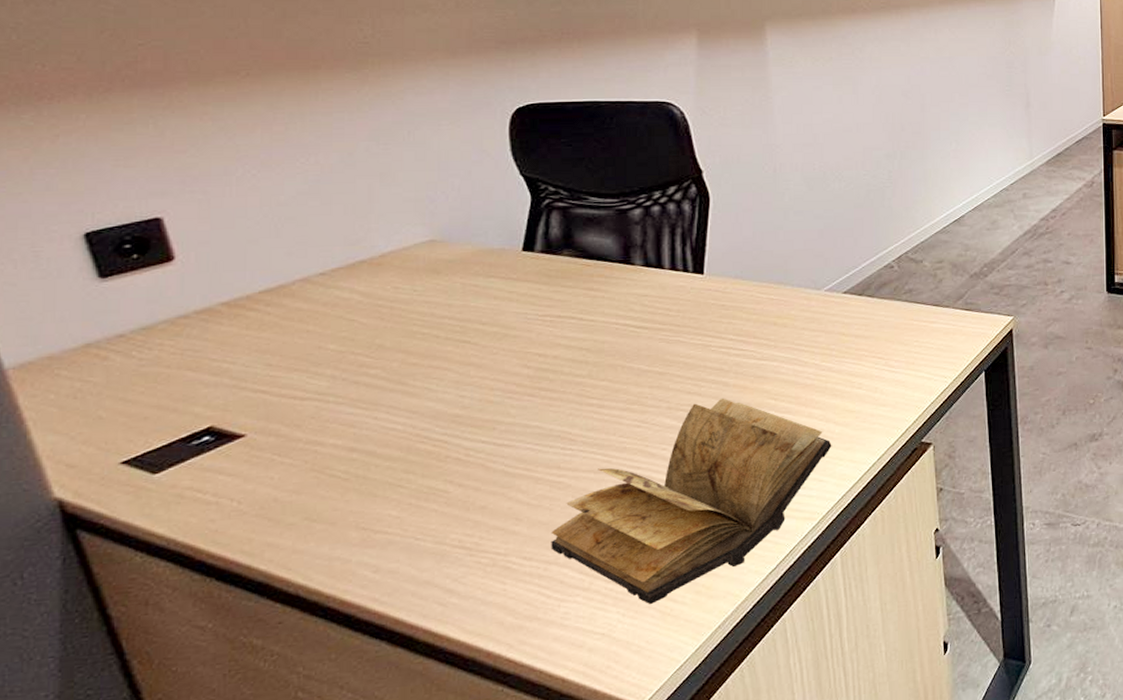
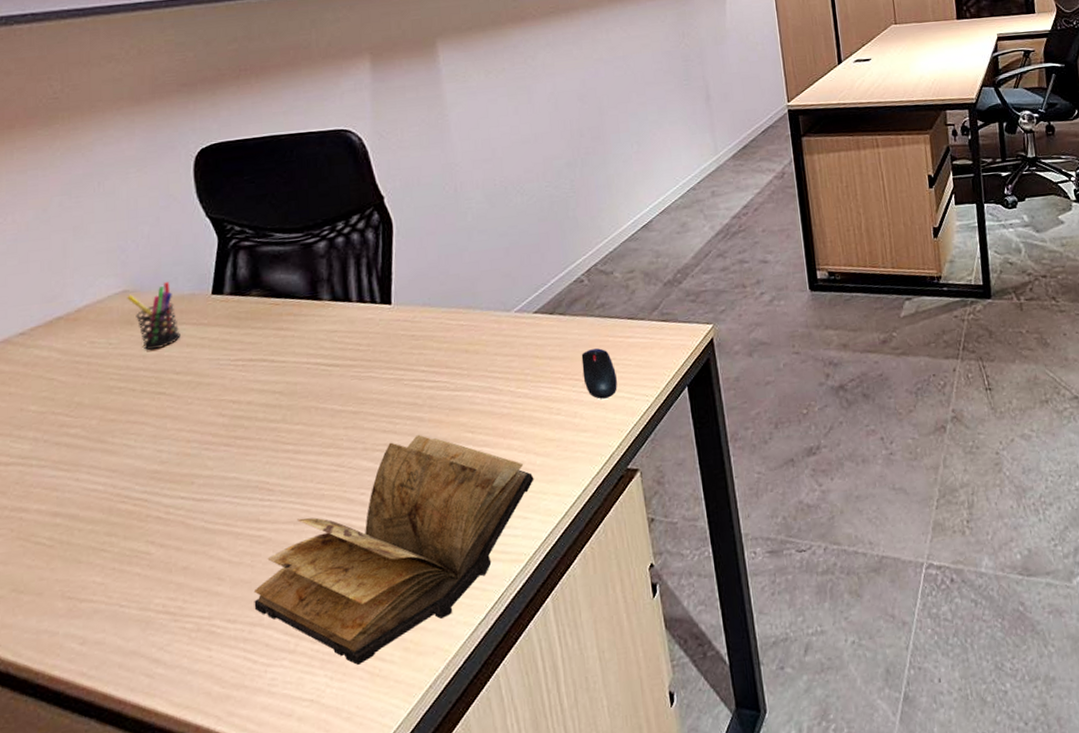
pen holder: none [434,235,488,300] -> present [127,282,180,351]
mouse: none [886,330,918,378] -> present [581,348,617,400]

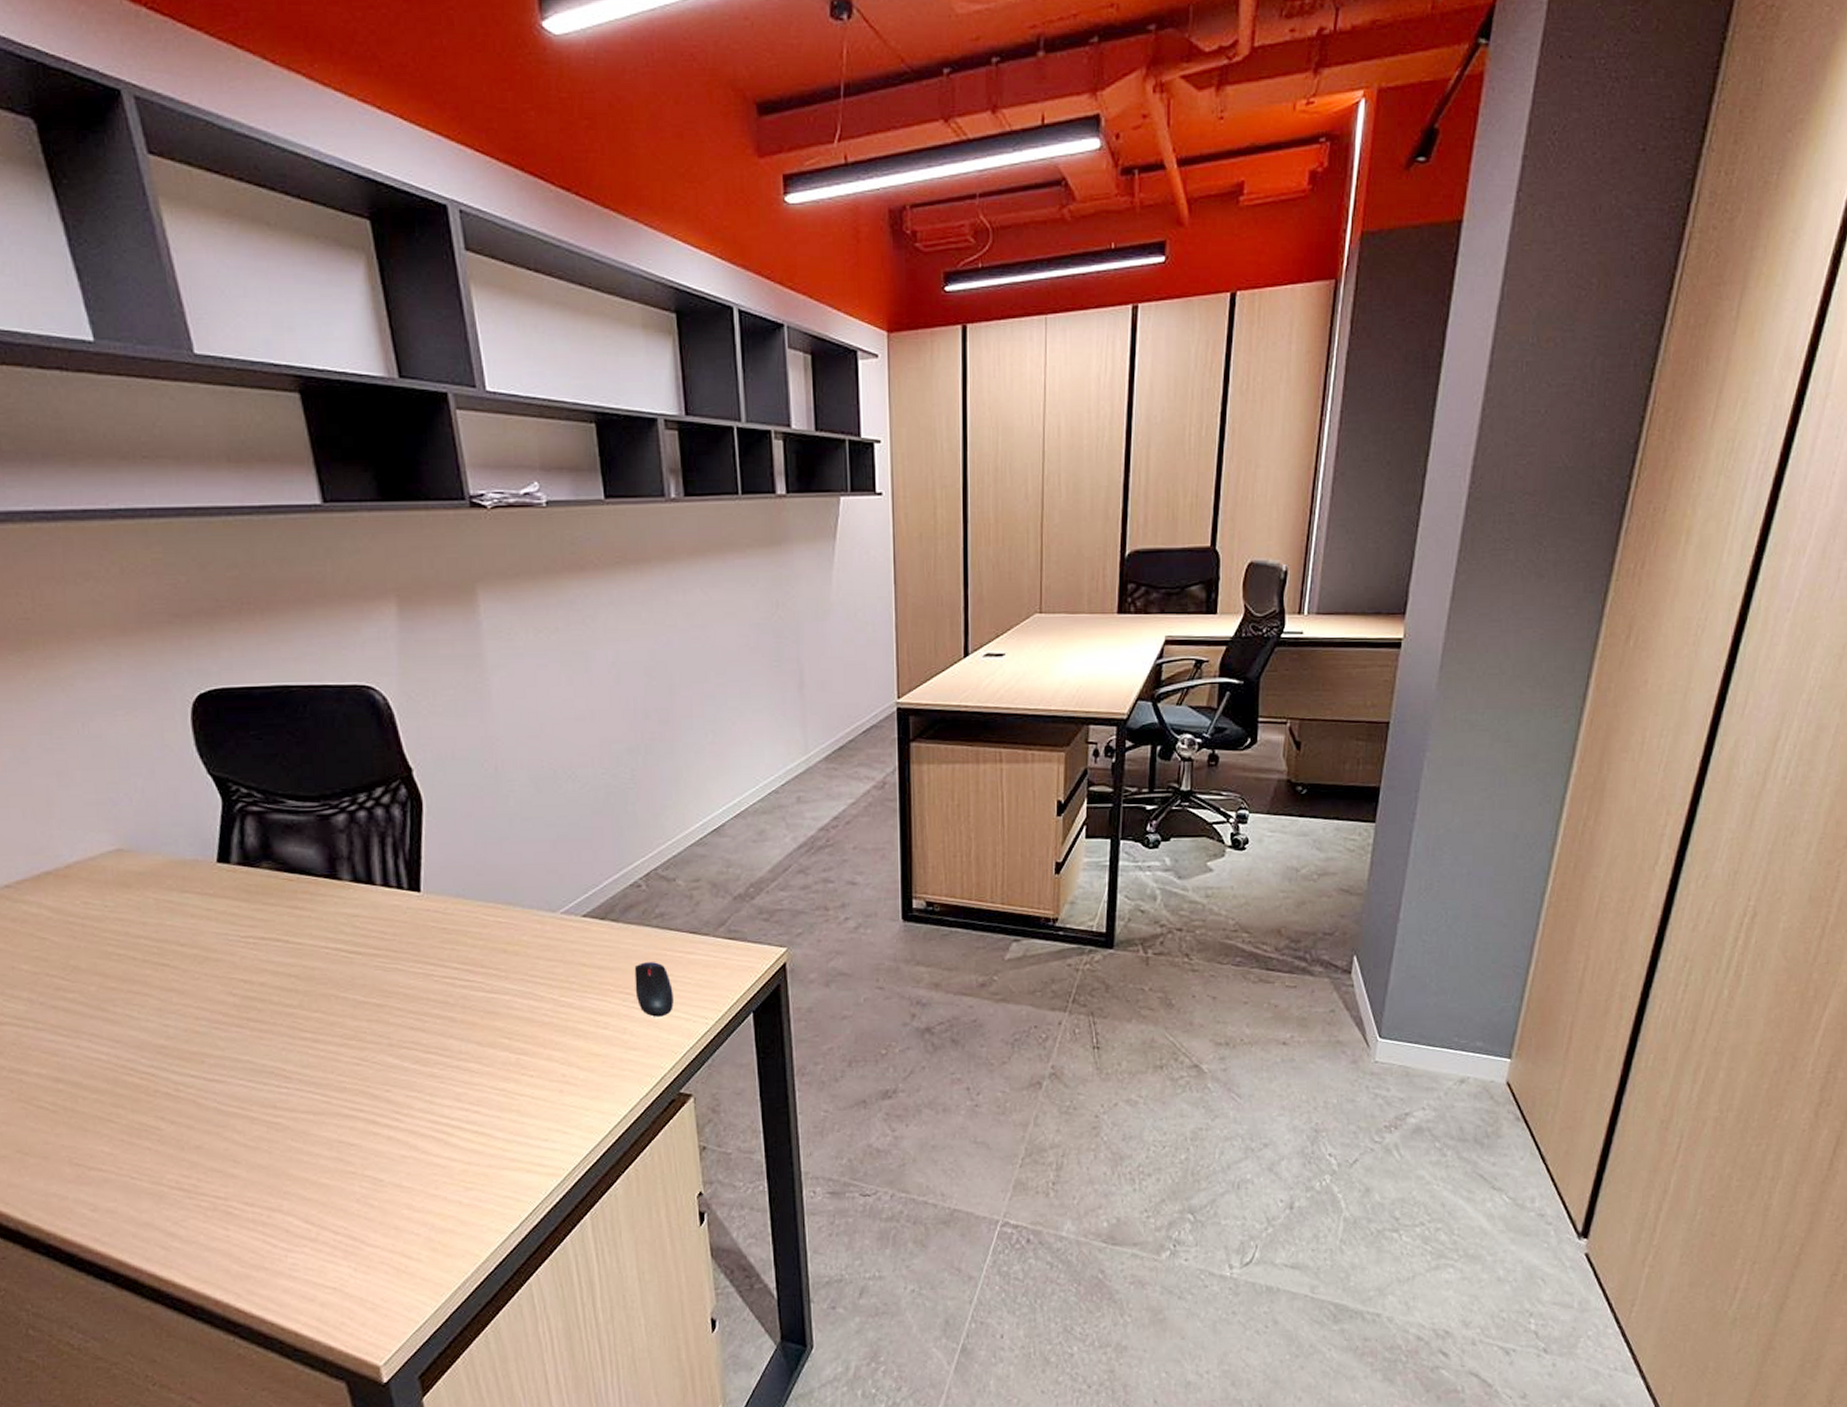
pen holder: present [127,282,180,351] -> none [122,844,184,918]
book: present [253,434,534,665] -> none [271,1035,576,1259]

